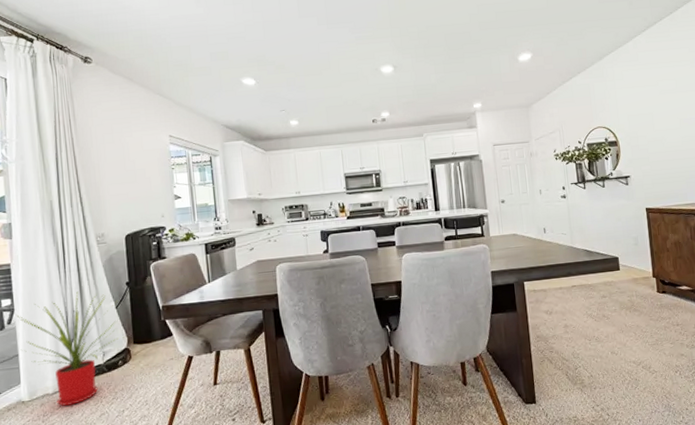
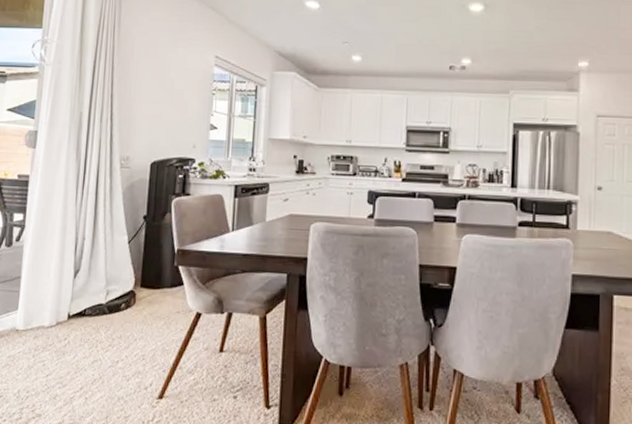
house plant: present [17,291,125,406] -> none [24,217,132,344]

